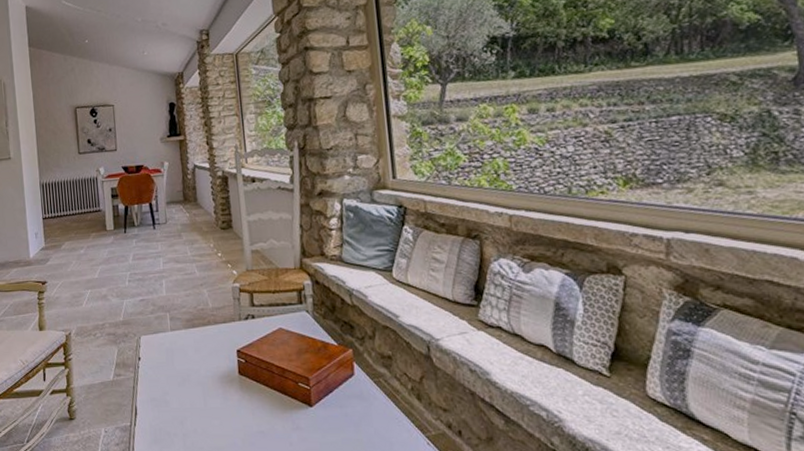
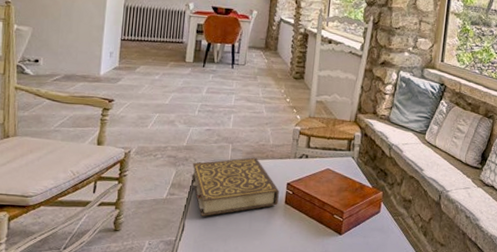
book: none [132,325,231,398] -> present [191,157,279,217]

